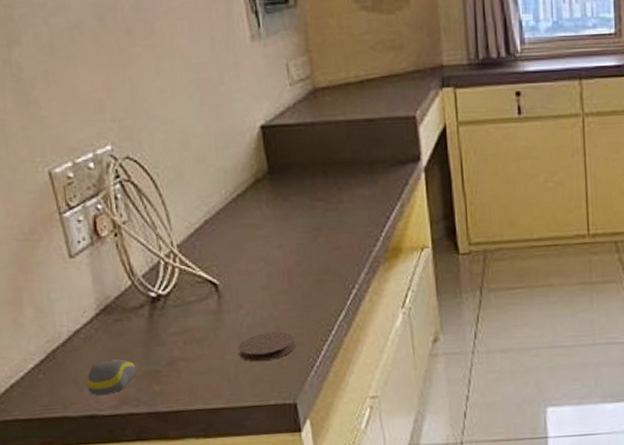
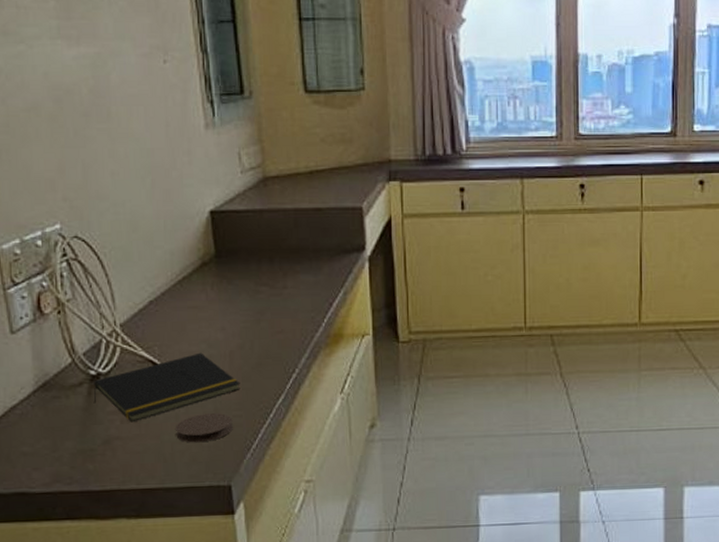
computer mouse: present [86,359,137,395] -> none [19,437,71,472]
notepad: none [155,271,301,343] -> present [93,352,241,423]

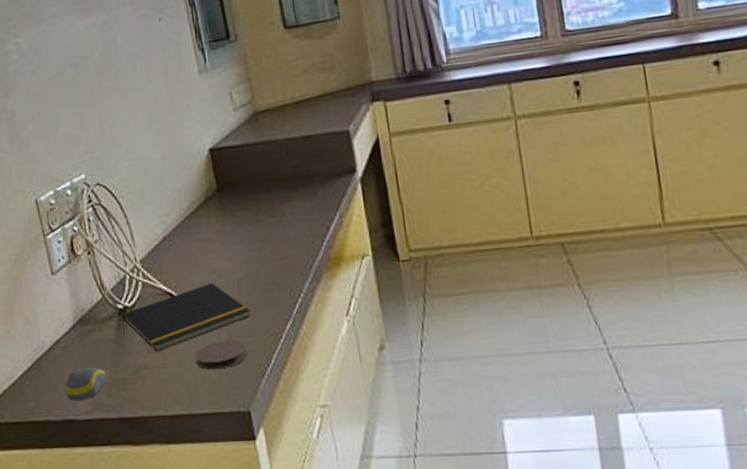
computer mouse: none [19,437,71,472] -> present [65,367,107,401]

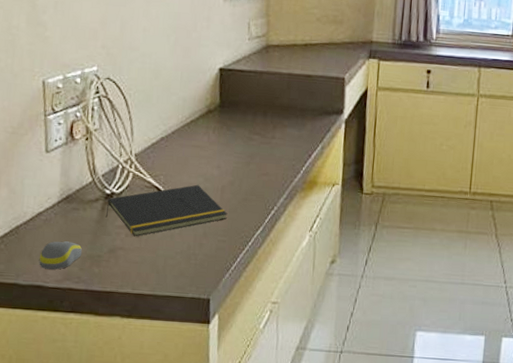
coaster: present [194,340,247,370] -> none [169,236,218,260]

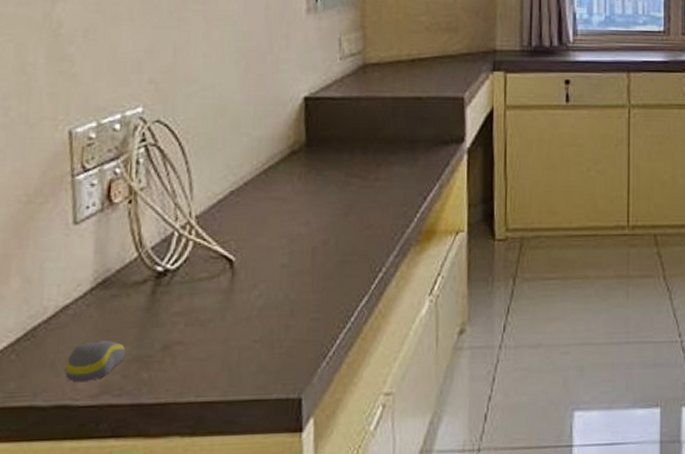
notepad: present [105,184,228,237] -> none [157,248,321,326]

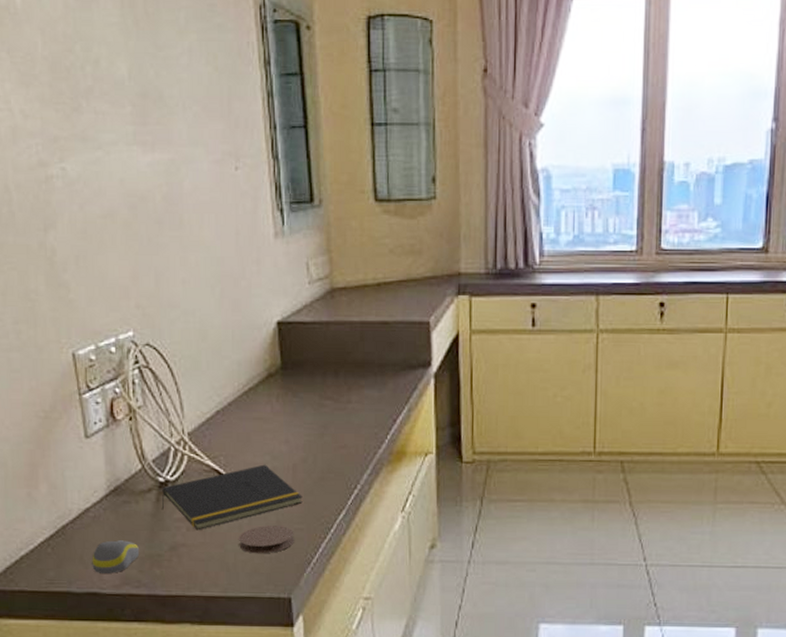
notepad: none [157,248,321,326] -> present [161,464,303,531]
coaster: none [244,316,309,349] -> present [238,525,294,554]

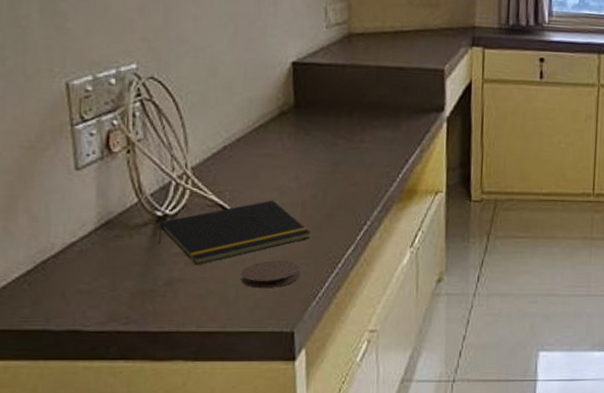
computer mouse: present [92,540,140,573] -> none [75,276,131,310]

